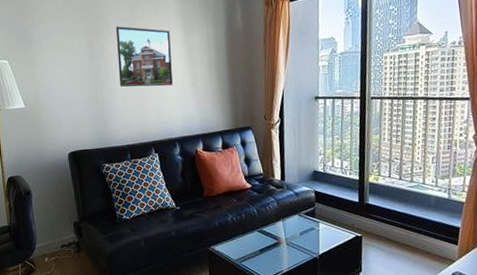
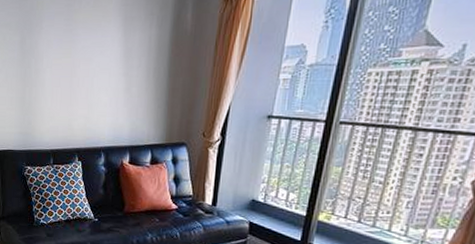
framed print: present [115,26,173,87] -> none [48,20,108,90]

